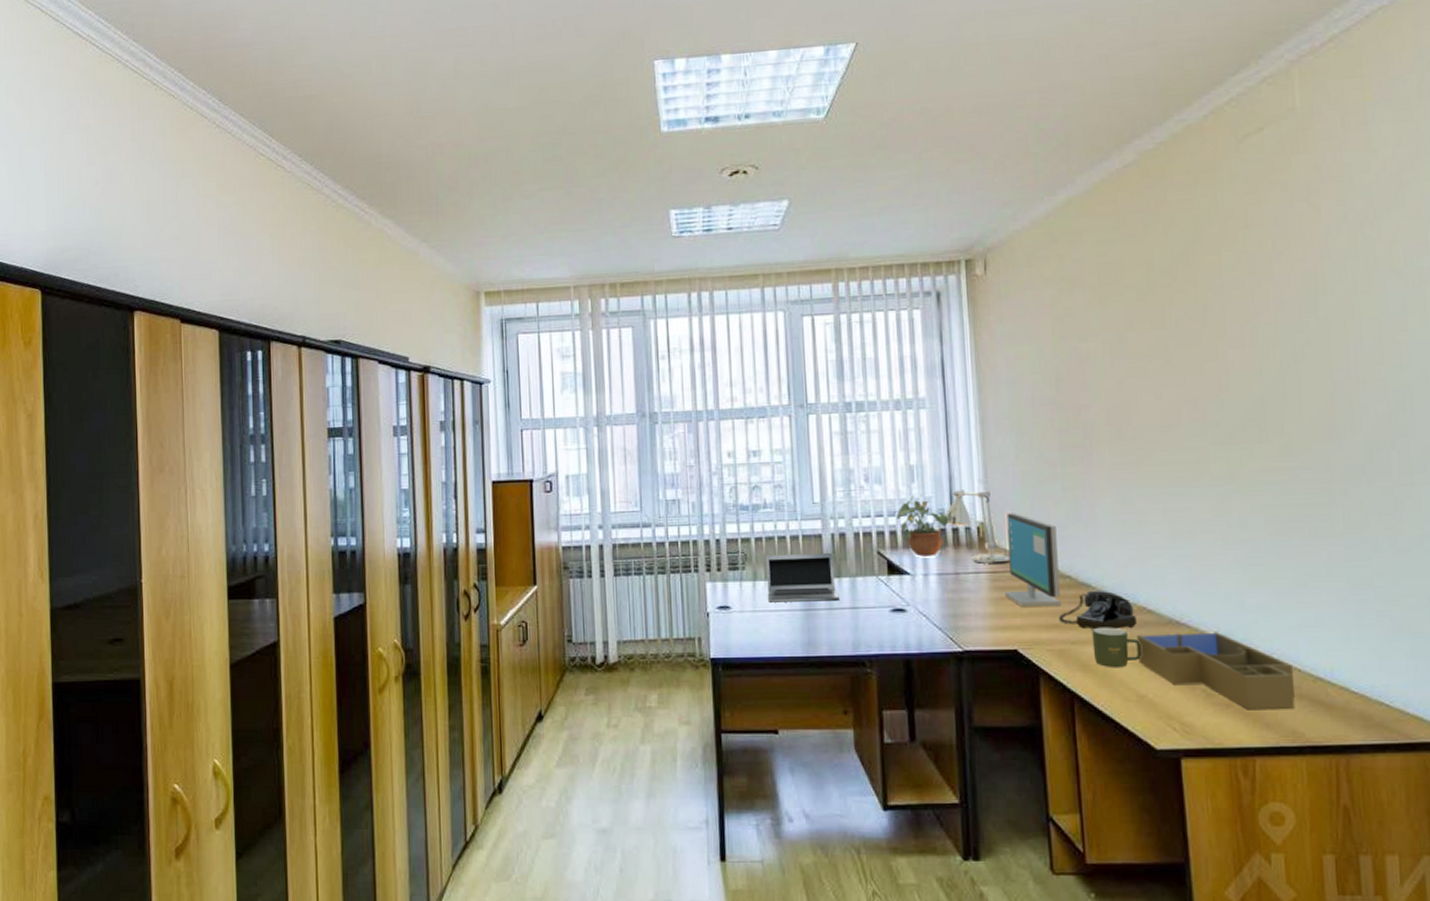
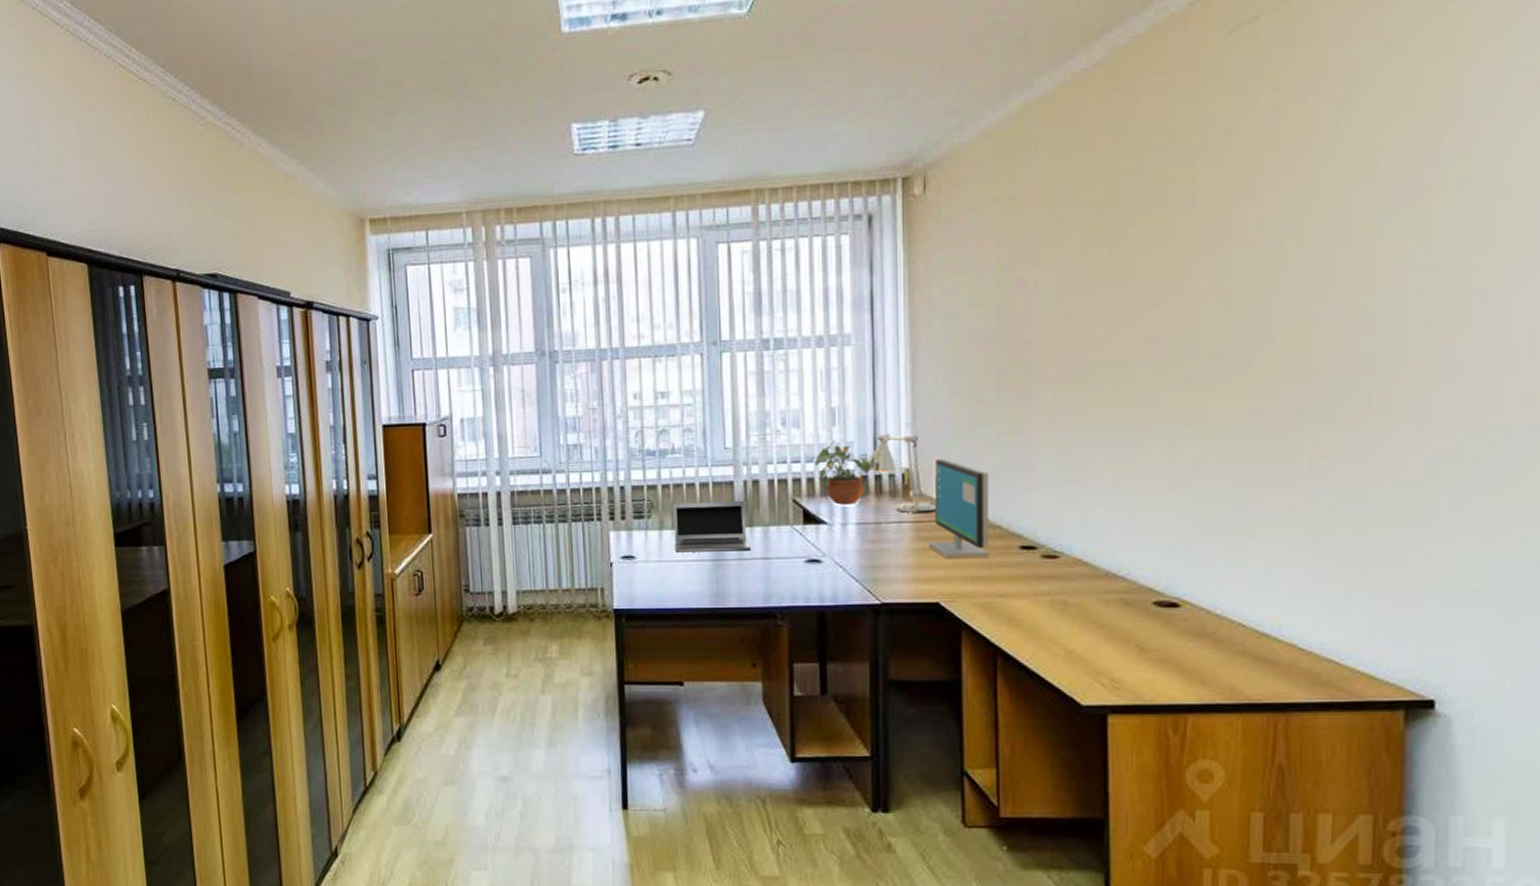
telephone: present [1058,590,1136,630] -> none [985,541,1070,582]
mug: present [1091,627,1142,669] -> none [1020,579,1073,623]
desk organizer: present [1137,632,1295,710] -> none [1069,585,1237,667]

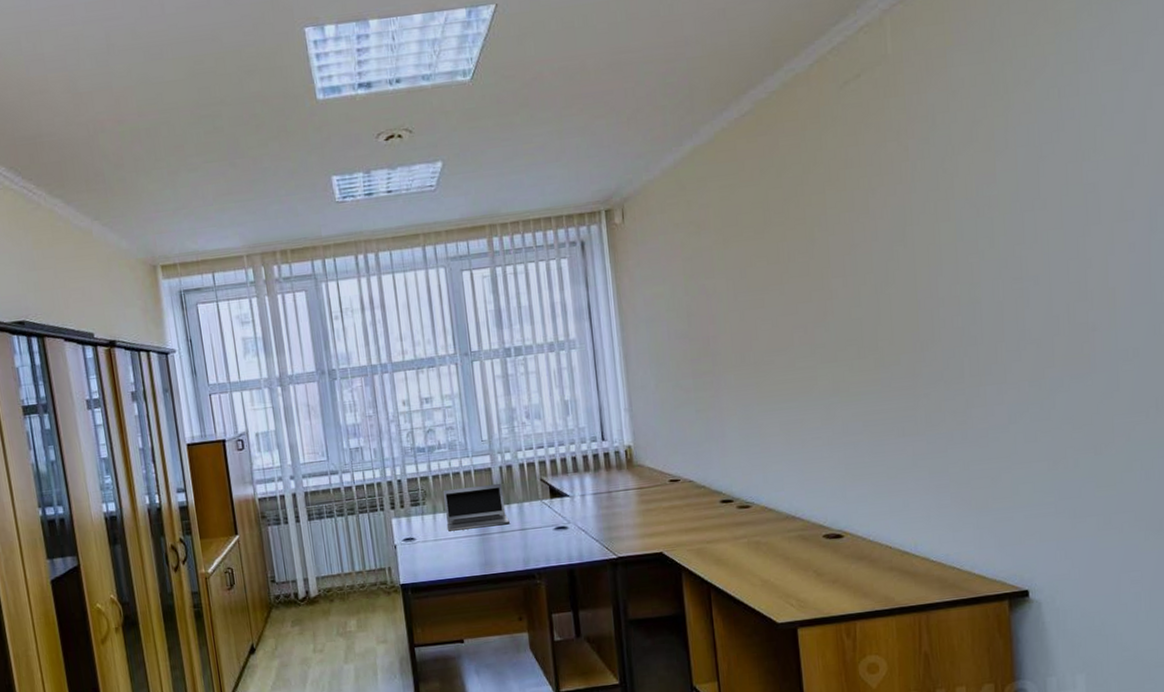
potted plant: present [811,439,873,505] -> none [552,426,601,480]
desk lamp: present [868,434,937,514] -> none [597,417,655,482]
computer monitor: present [929,458,989,559] -> none [649,435,697,517]

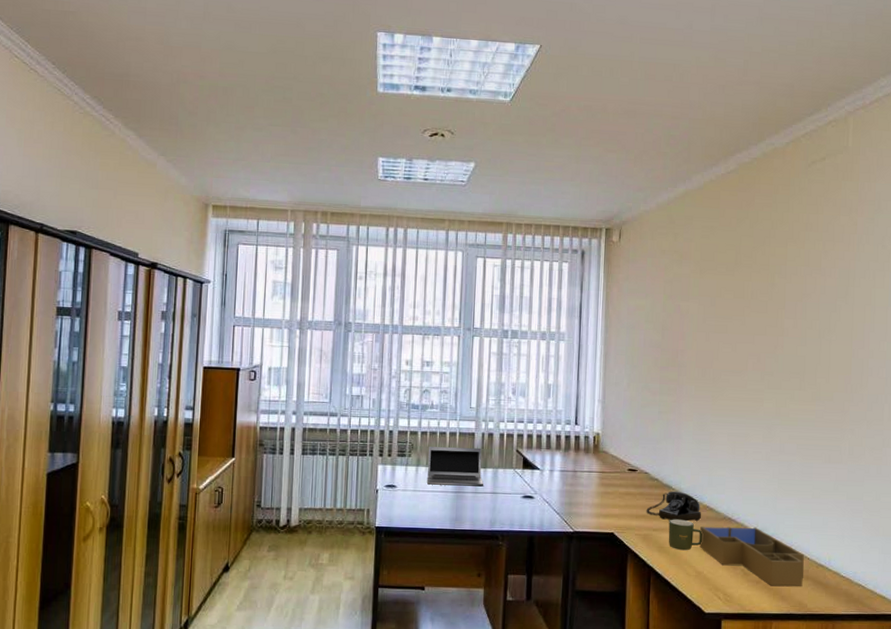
telephone: none [696,495,760,530] -> present [646,491,701,522]
mug: none [723,525,765,561] -> present [668,519,702,551]
desk organizer: none [761,522,887,584] -> present [700,526,804,587]

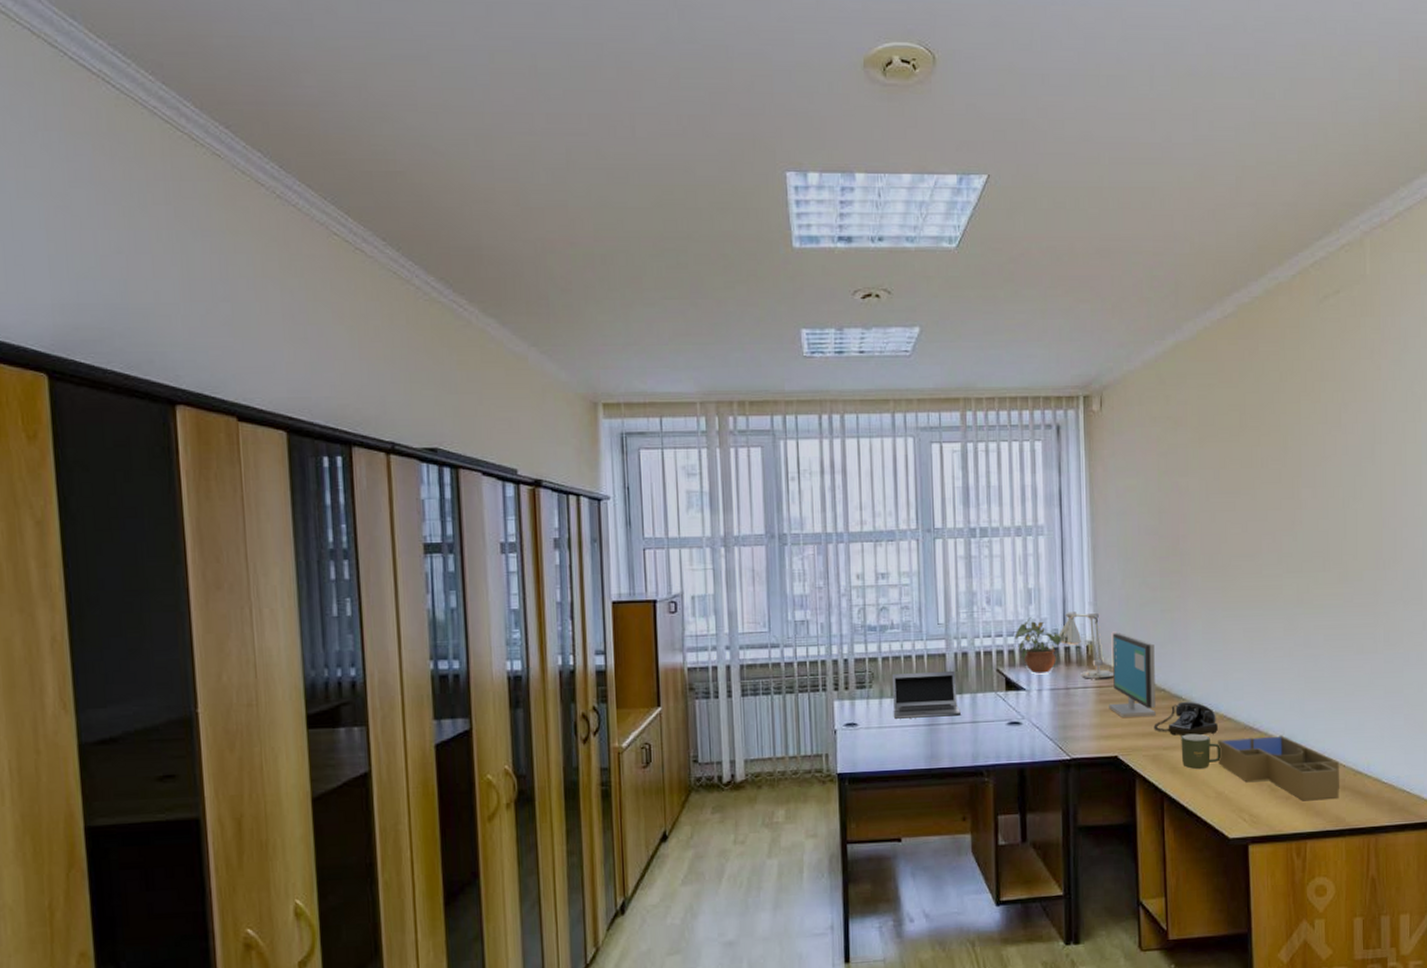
potted plant: none [532,407,574,457] -> present [1012,616,1062,674]
desk lamp: none [571,406,616,467] -> present [1058,612,1115,680]
computer monitor: none [609,427,651,502] -> present [1109,632,1156,719]

